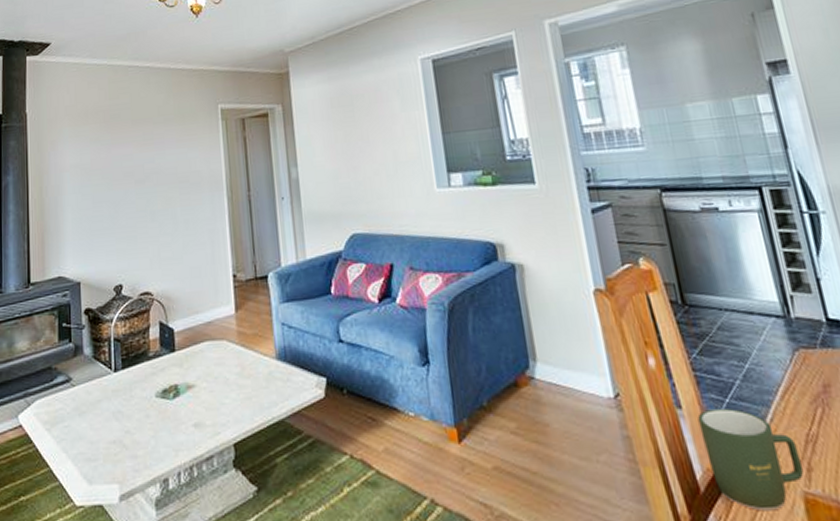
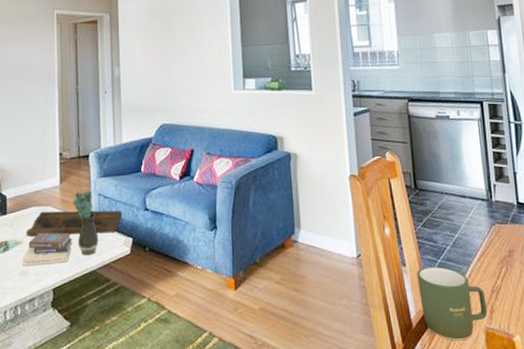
books: none [196,372,254,416] -> present [22,232,72,267]
decorative tray: none [198,343,312,378] -> present [26,210,122,236]
vase: none [251,317,286,401] -> present [72,188,99,255]

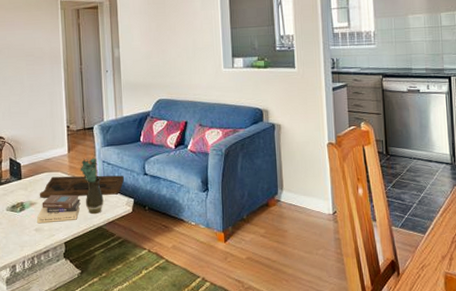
mug: present [417,266,488,341] -> none [386,221,448,284]

